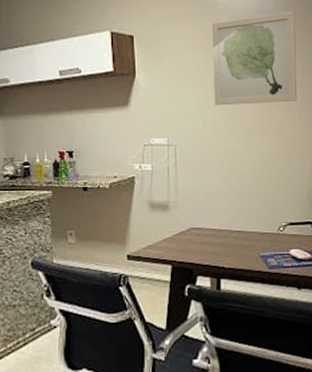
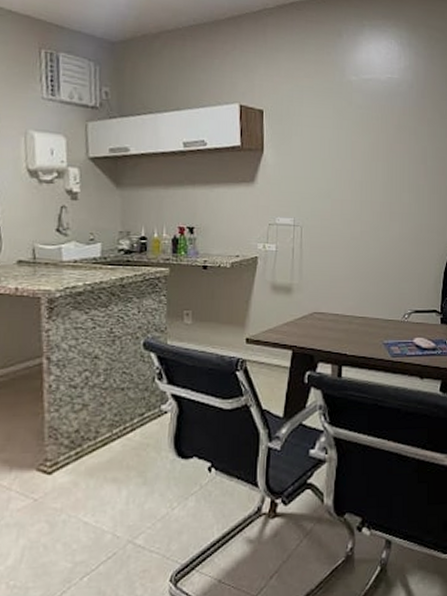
wall art: present [212,11,297,106] -> none [344,94,429,188]

